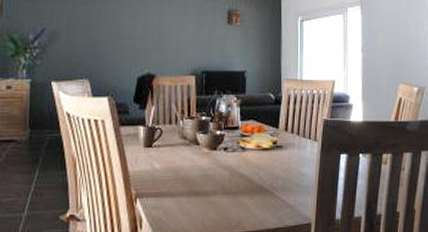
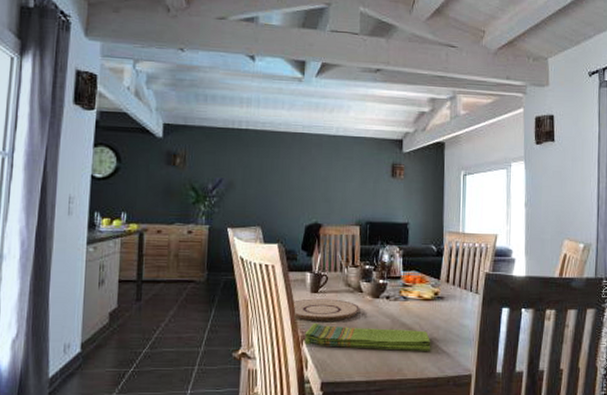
plate: none [126,153,197,177] -> present [294,298,361,321]
dish towel: none [138,178,270,204] -> present [304,322,431,351]

